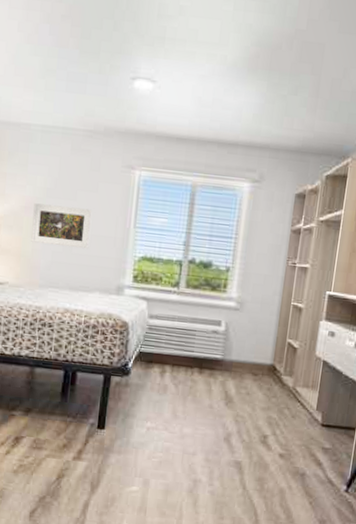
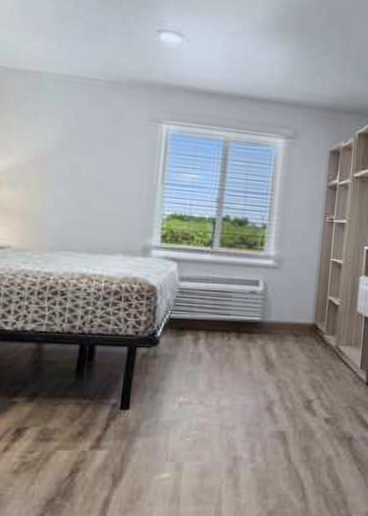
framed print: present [31,203,93,249] -> none [40,157,114,208]

